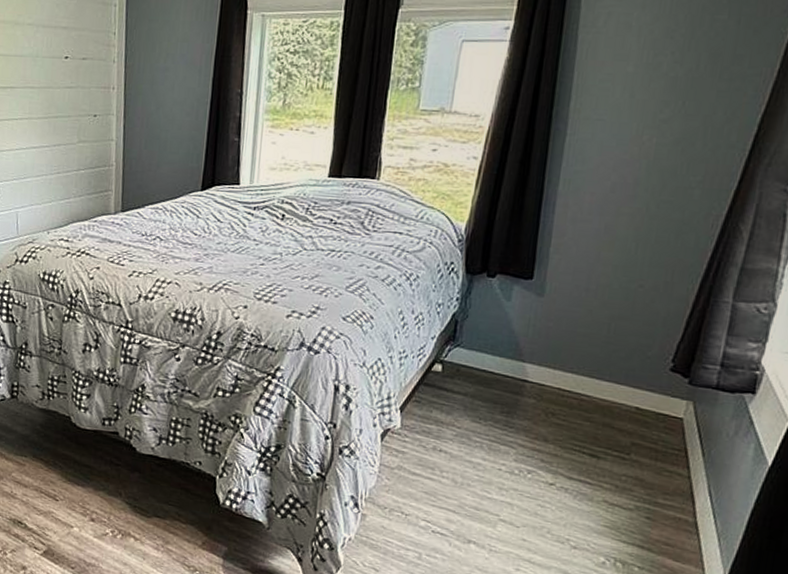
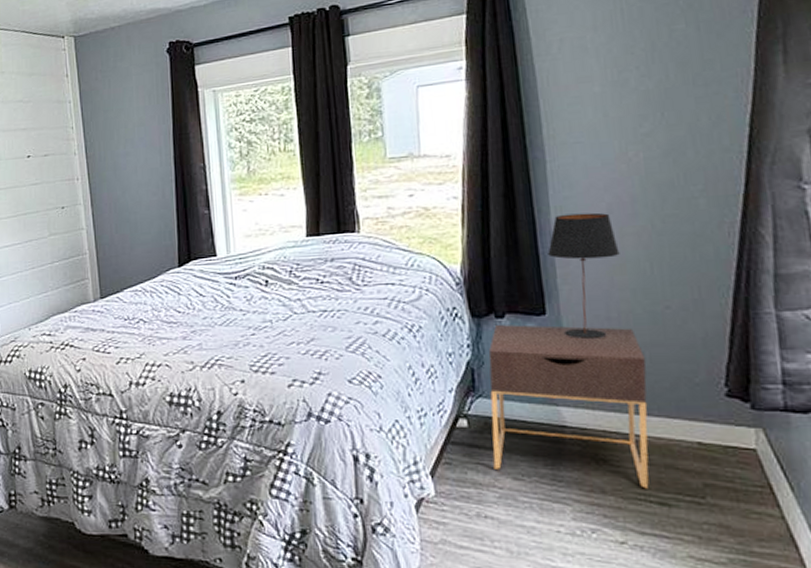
nightstand: none [456,282,611,442] -> present [488,324,649,489]
table lamp: none [545,187,613,307] -> present [547,212,620,339]

